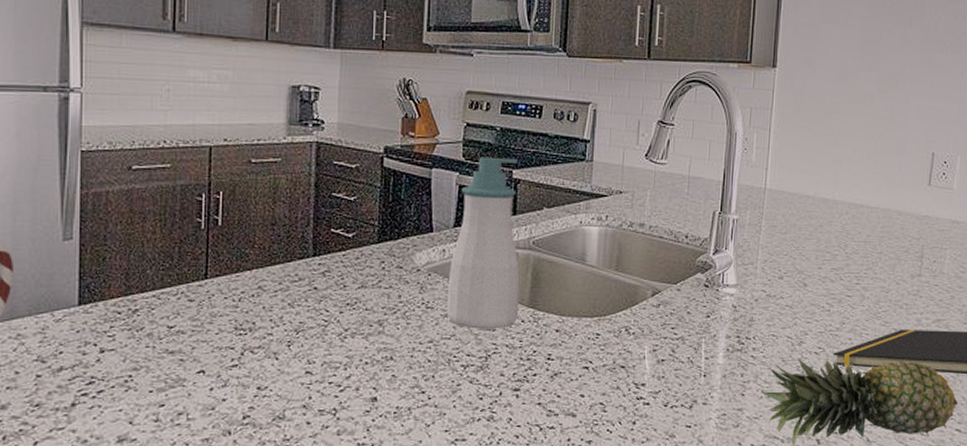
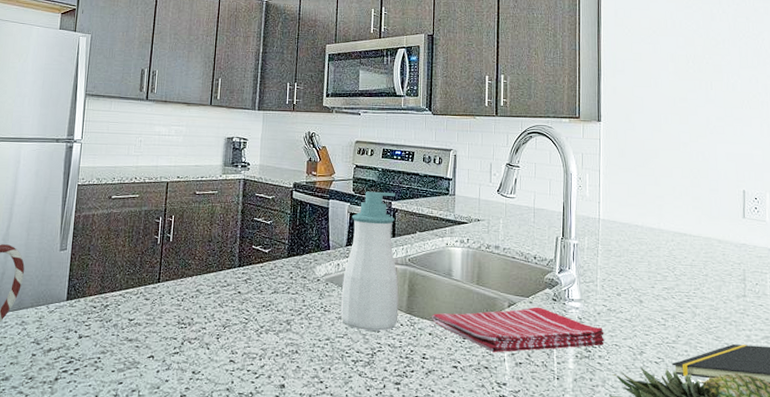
dish towel: none [560,295,761,350] -> present [432,307,605,353]

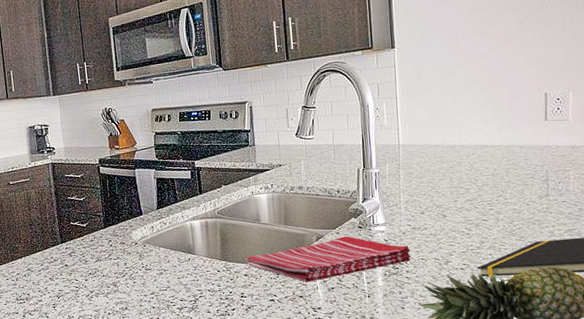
soap bottle: present [340,191,399,331] -> none [158,153,215,281]

